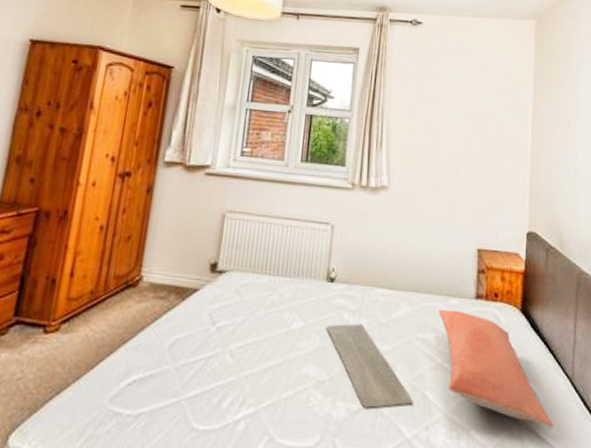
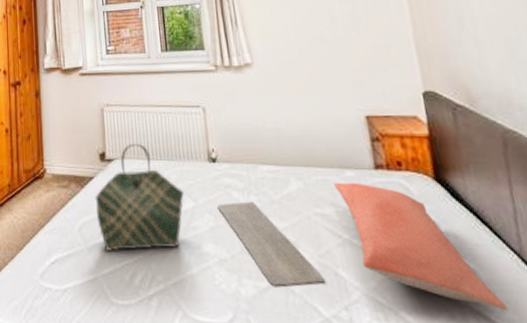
tote bag: none [193,255,295,372] -> present [95,143,184,251]

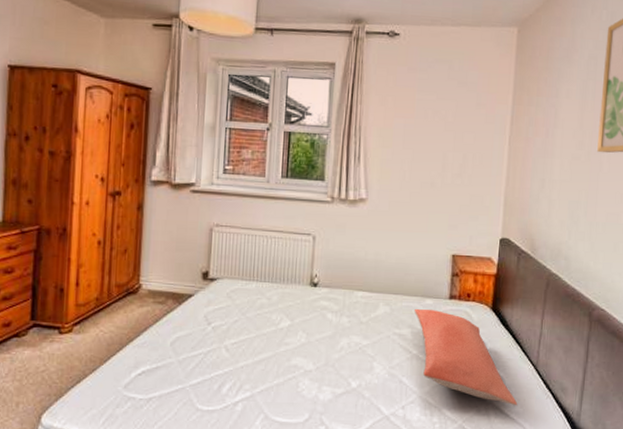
tote bag: present [95,143,184,251] -> none [191,264,282,364]
bath mat: present [217,201,325,286] -> none [311,322,391,392]

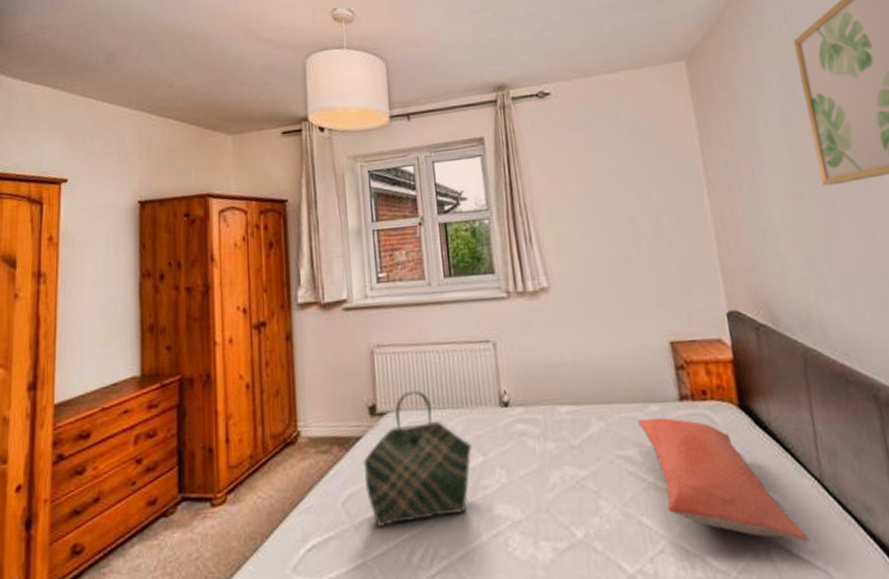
tote bag: none [191,264,282,364] -> present [363,390,472,527]

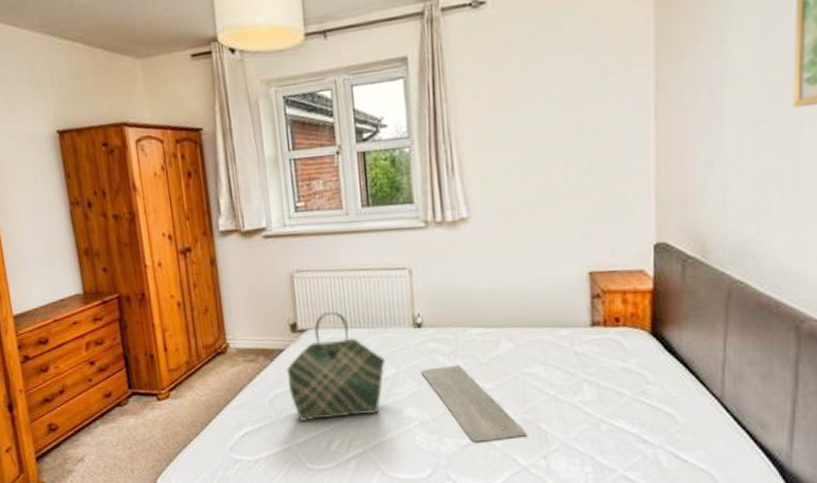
bath mat: none [510,449,629,545] -> present [421,365,527,442]
pillow: present [638,417,810,542] -> none [547,340,699,449]

